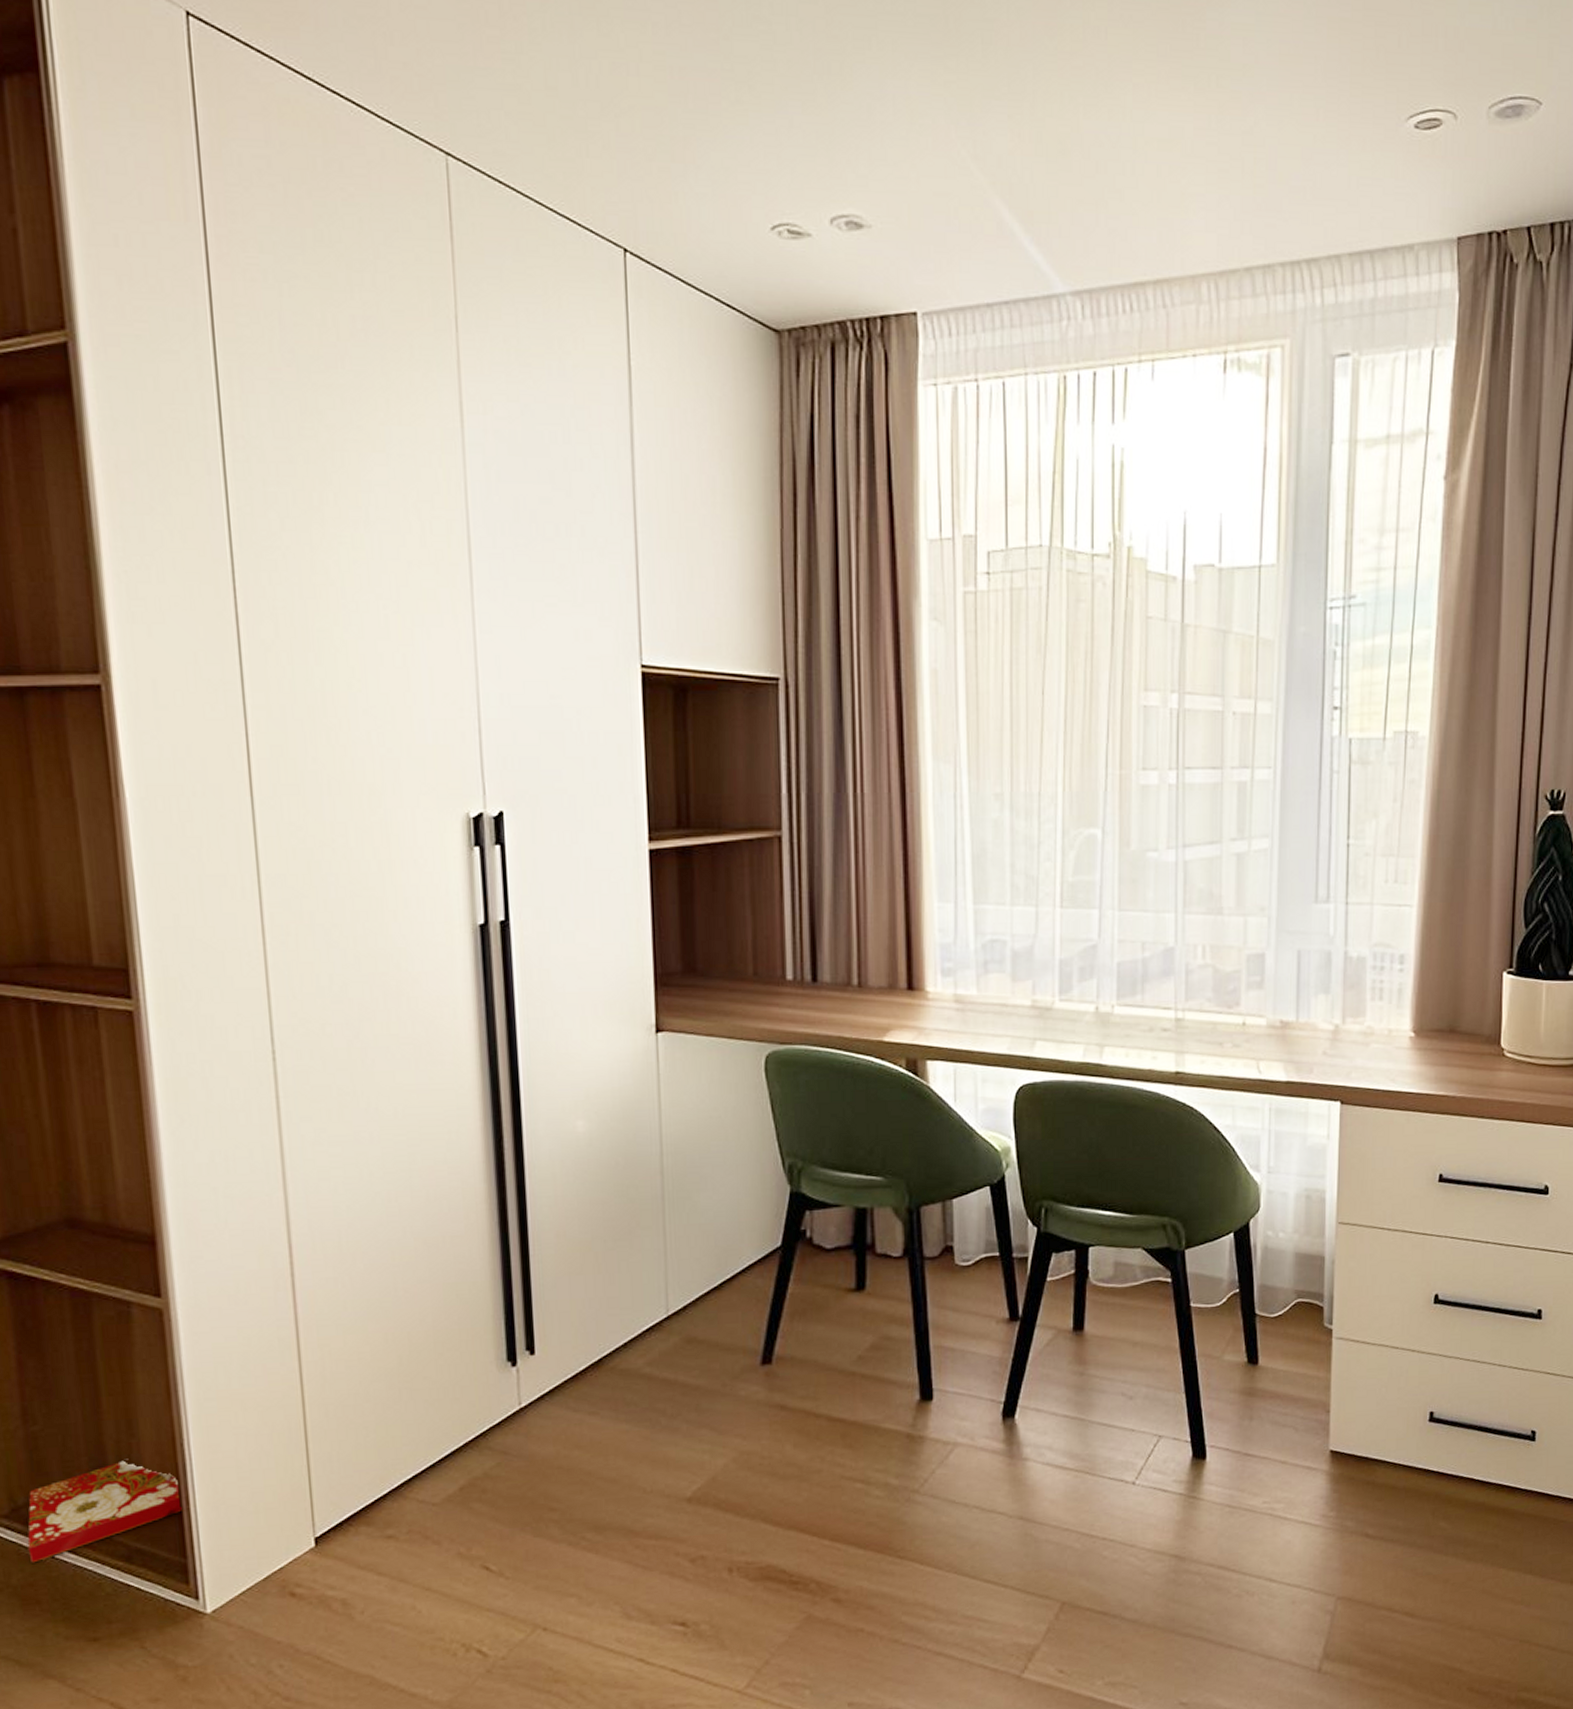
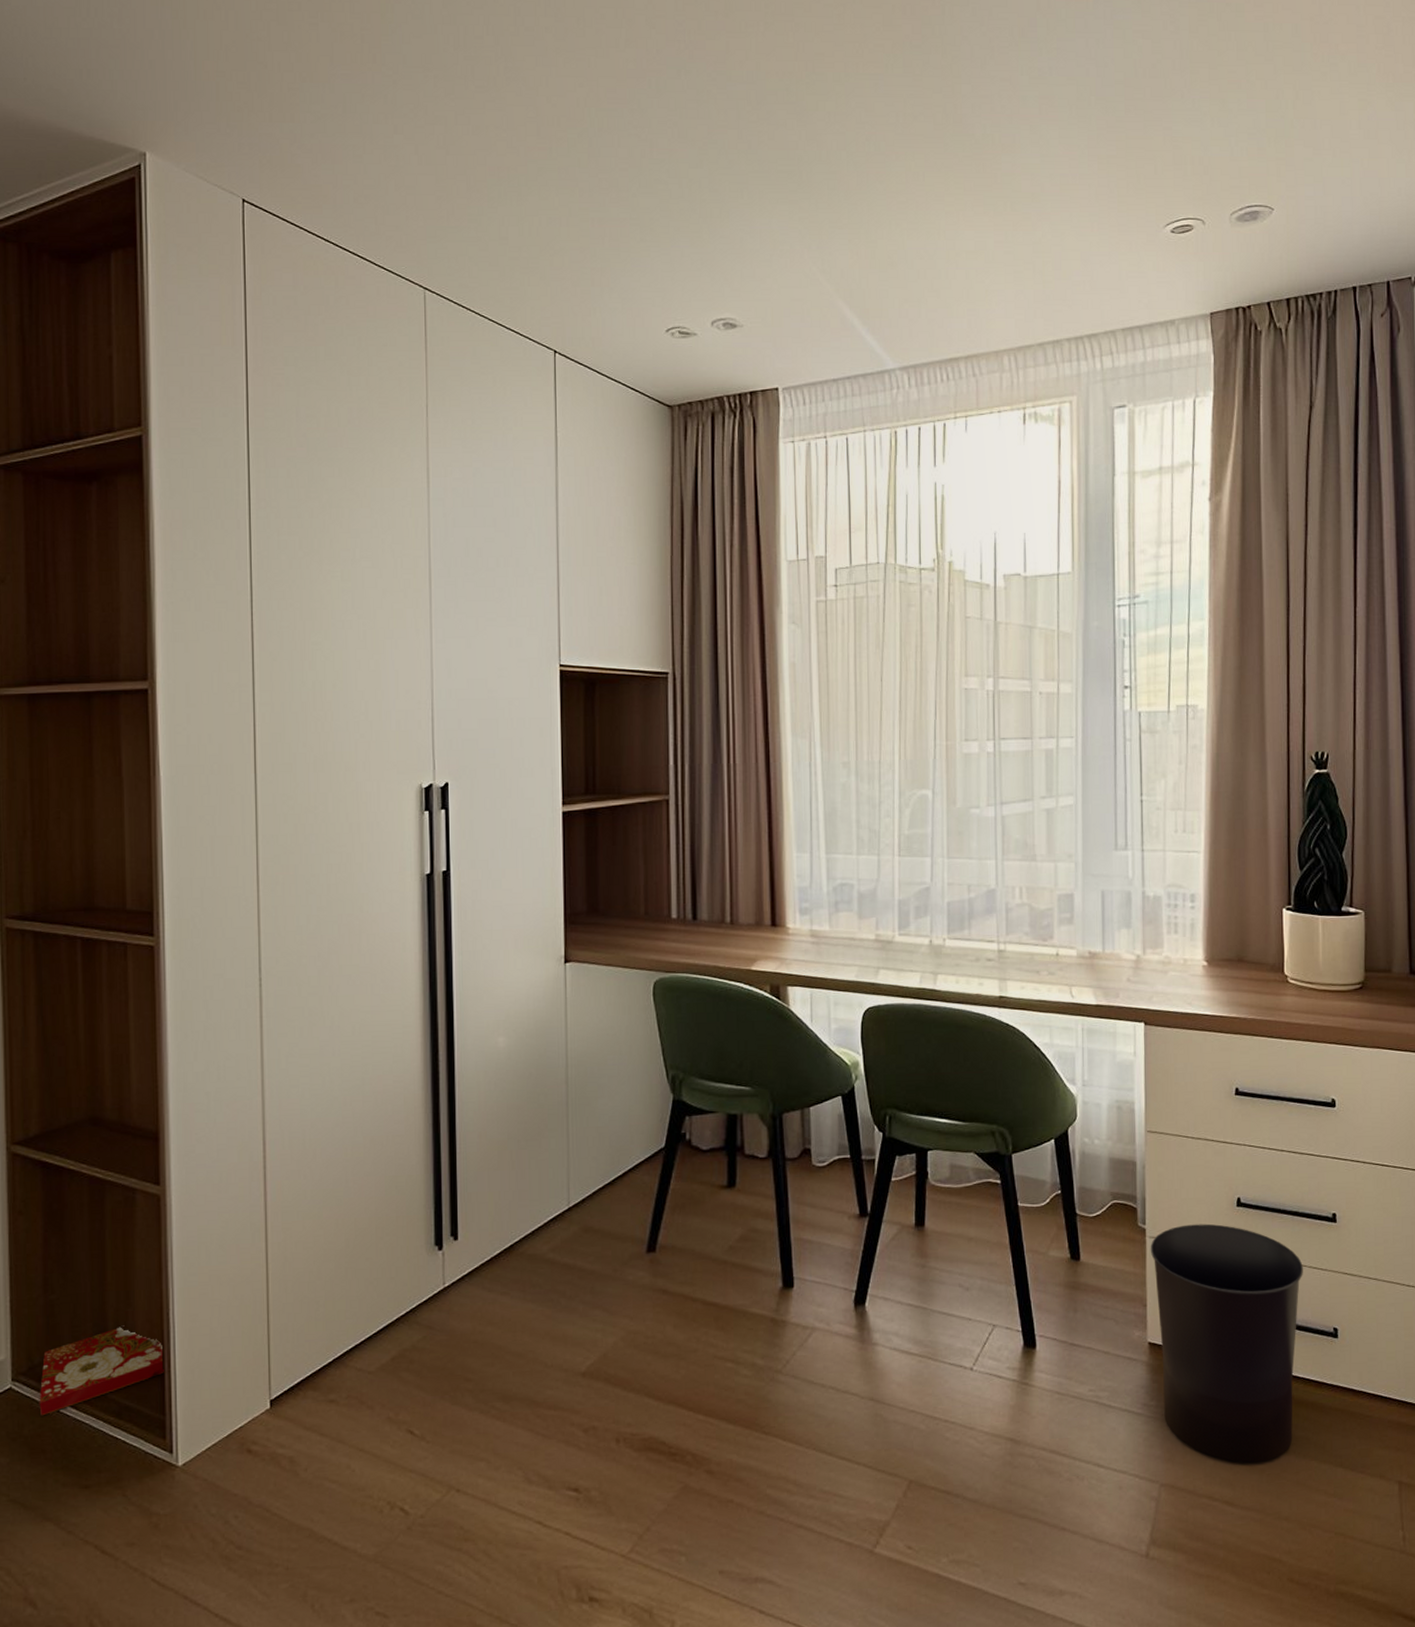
waste bin: none [1336,1322,1503,1573] -> present [1150,1223,1303,1463]

